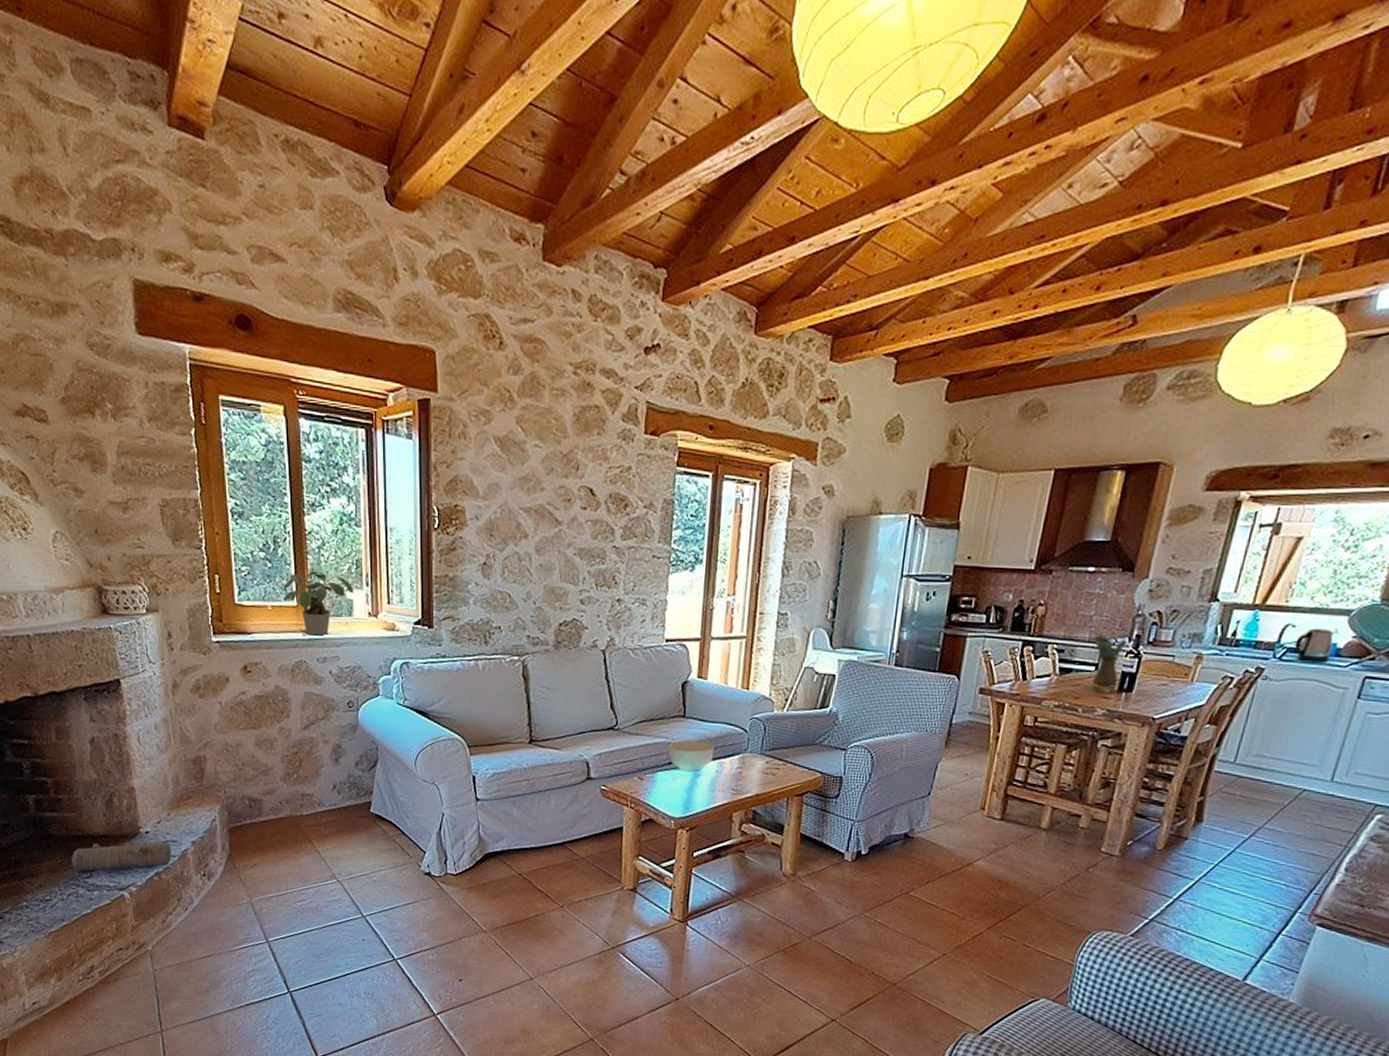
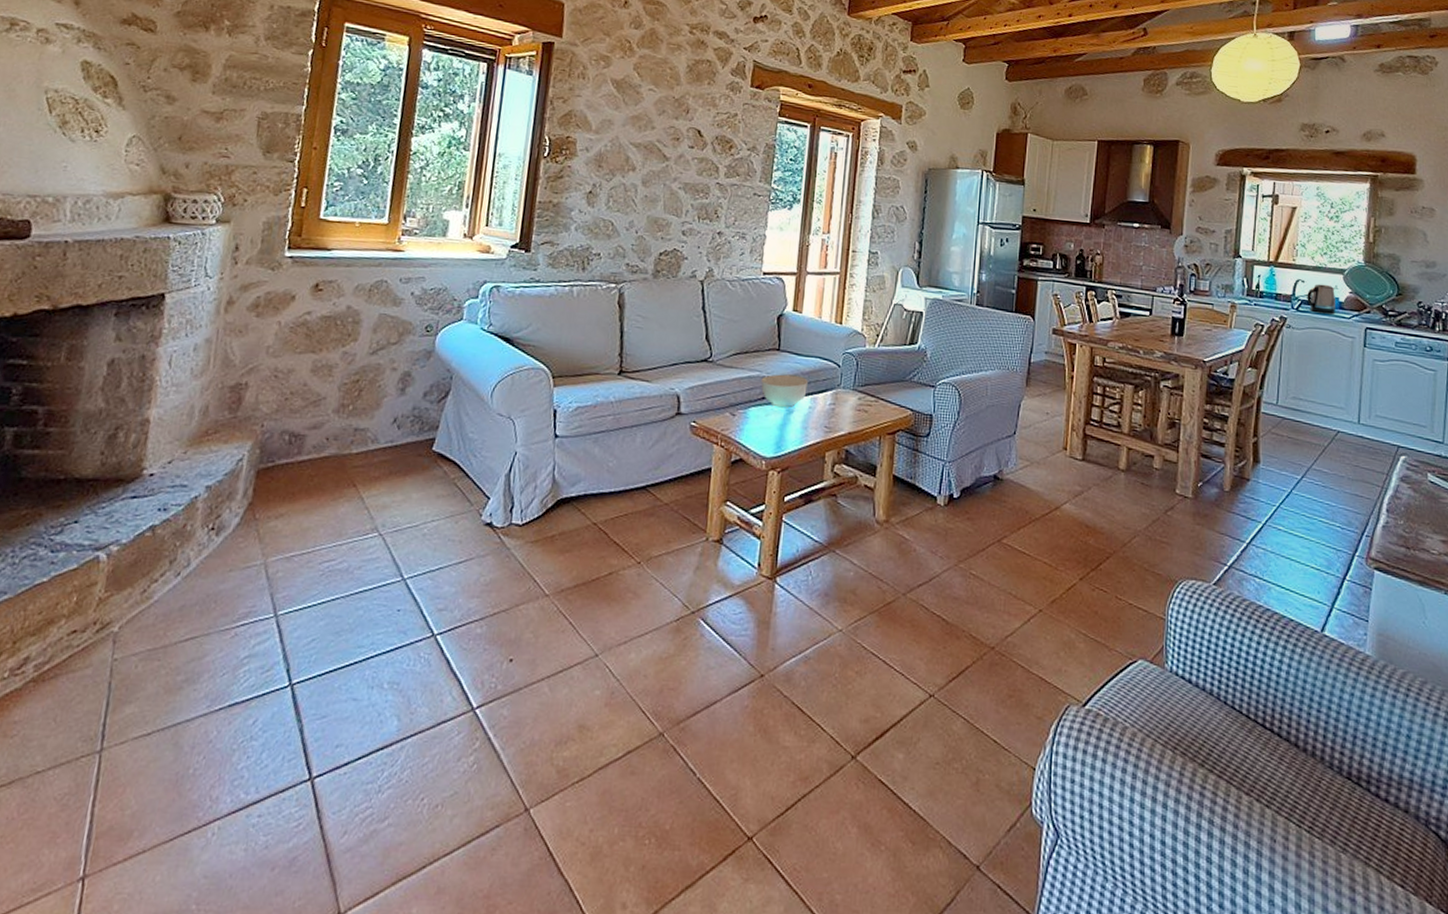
decorative log: present [71,841,172,872] -> none [39,486,178,527]
potted plant: present [283,570,354,636] -> none [373,189,452,256]
vase: present [1091,631,1127,694] -> none [1145,279,1172,338]

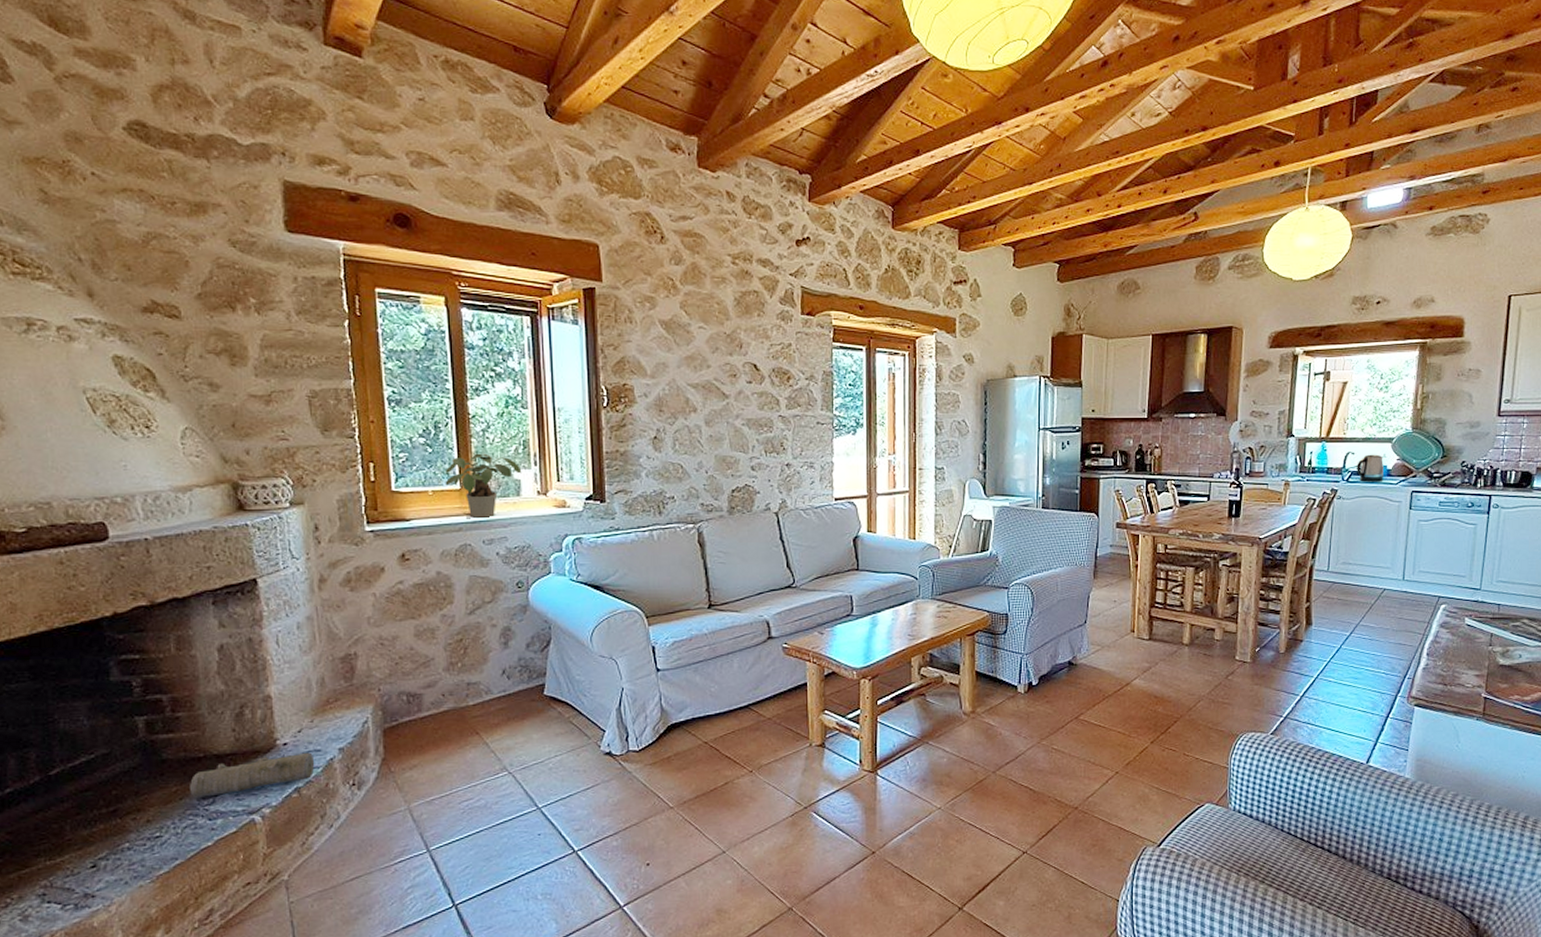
decorative log: none [39,486,178,527] -> present [189,752,315,799]
potted plant: none [373,189,452,256] -> present [445,453,522,518]
bowl: present [761,374,808,409] -> none [844,591,888,623]

